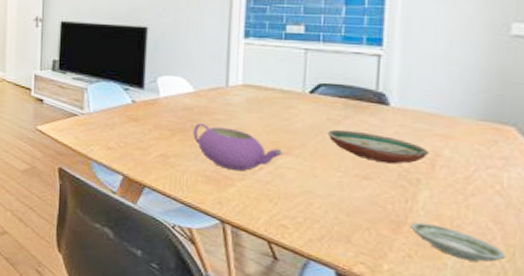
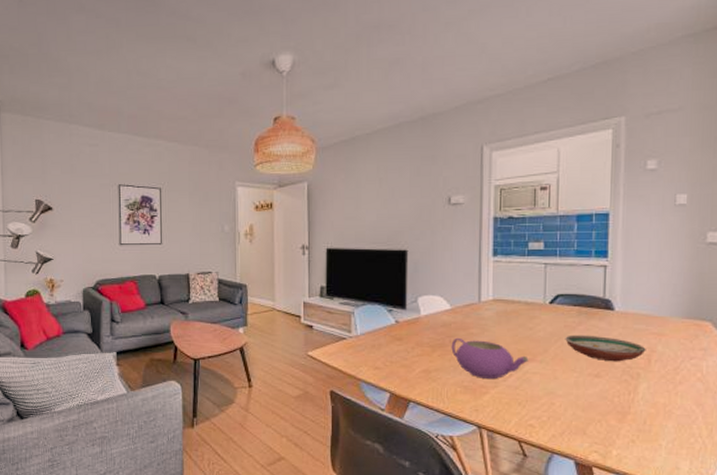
saucer: present [409,222,507,262] -> none [632,411,707,440]

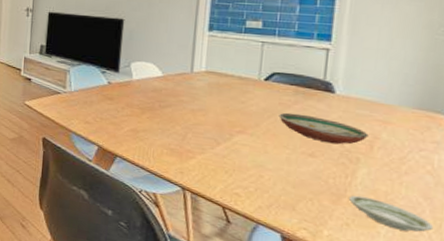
teapot: present [451,337,529,380] -> none [160,103,239,146]
saucer: none [632,411,707,440] -> present [348,195,434,232]

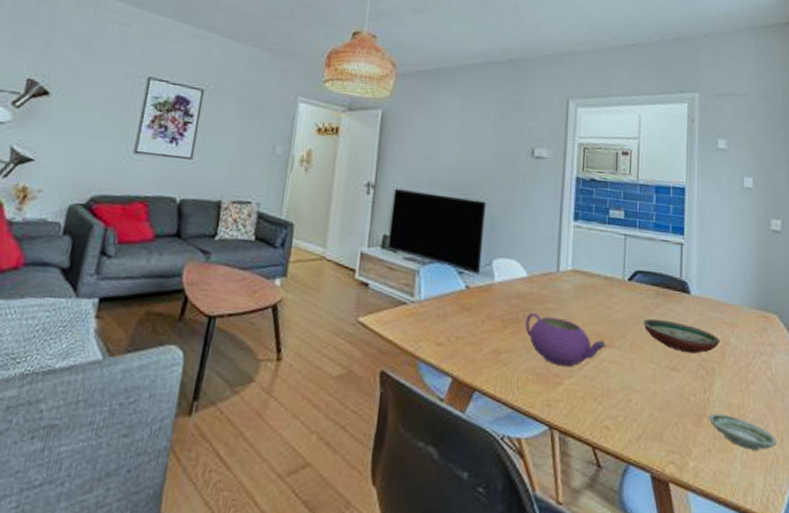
teapot: none [160,103,239,146] -> present [525,312,606,367]

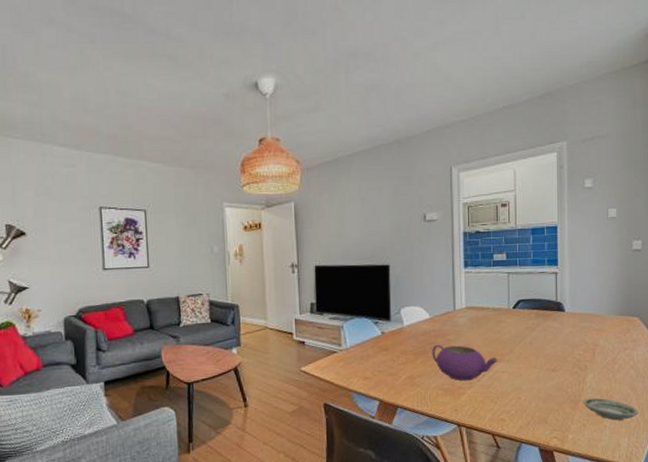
decorative bowl: present [643,318,720,354] -> none [527,334,591,357]

